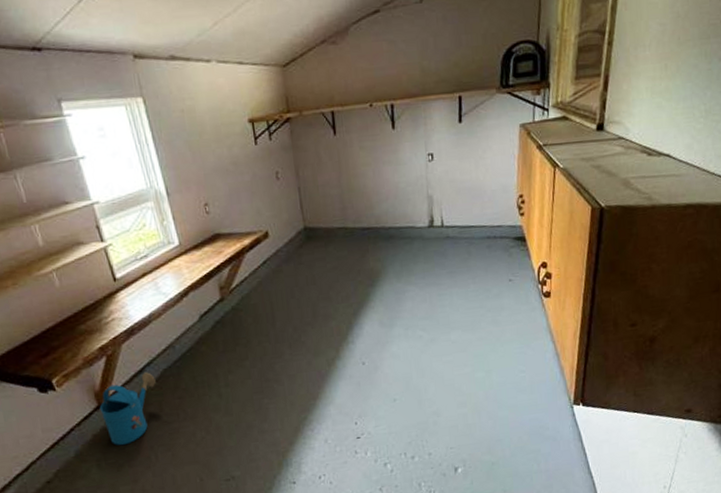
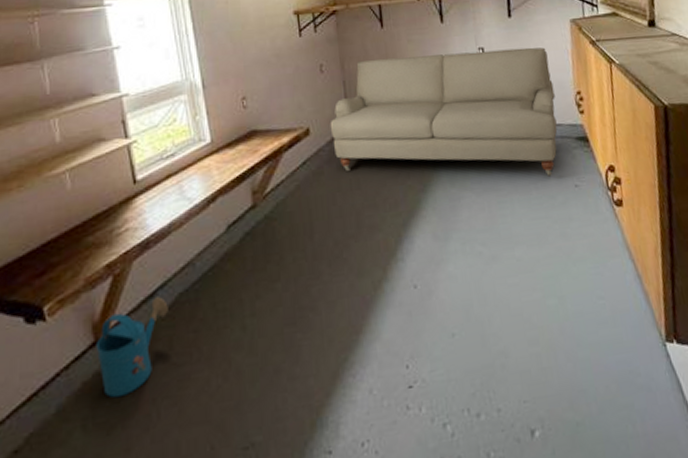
sofa: none [287,152,498,272] -> present [330,47,558,177]

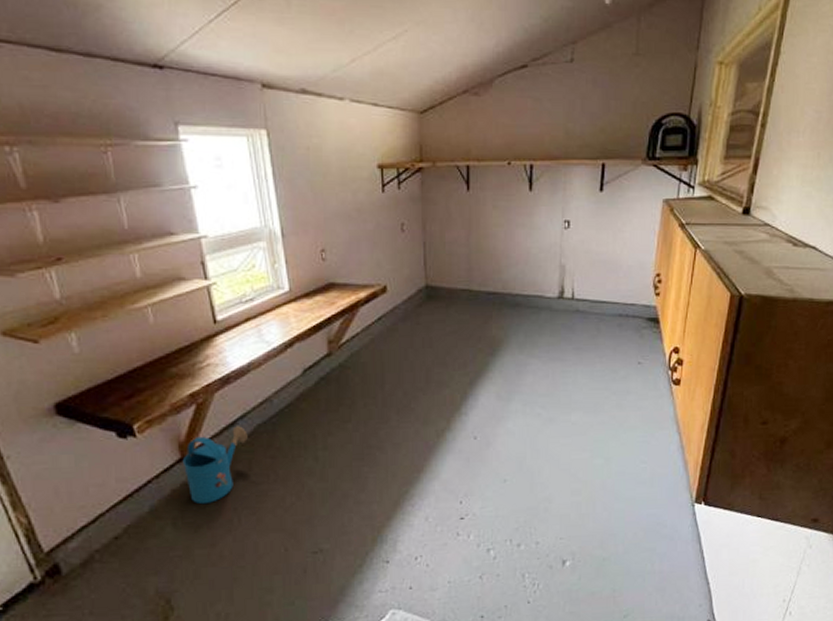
sofa: present [330,47,558,177] -> none [407,222,634,352]

